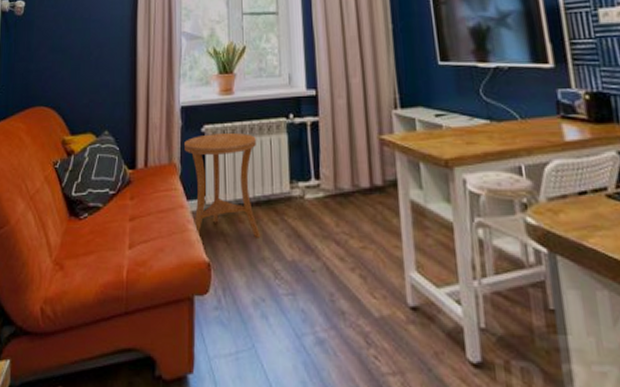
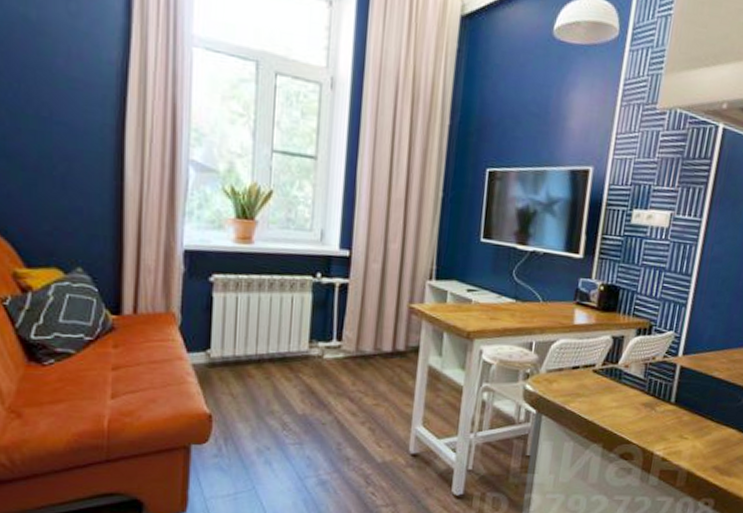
side table: present [183,133,261,238] -> none [185,284,277,393]

